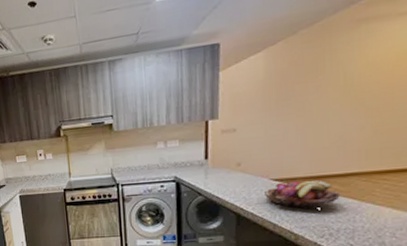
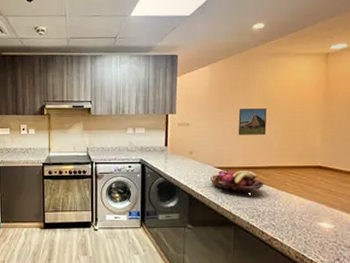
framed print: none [304,98,349,137] -> present [238,108,267,135]

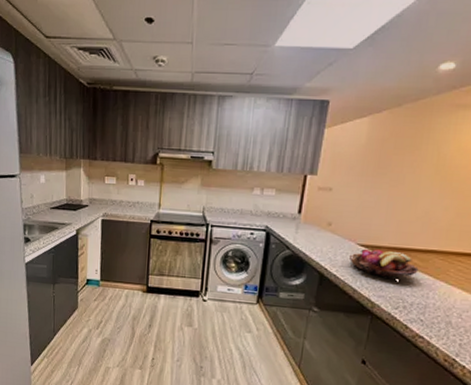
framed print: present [238,108,267,135] -> none [394,175,439,210]

